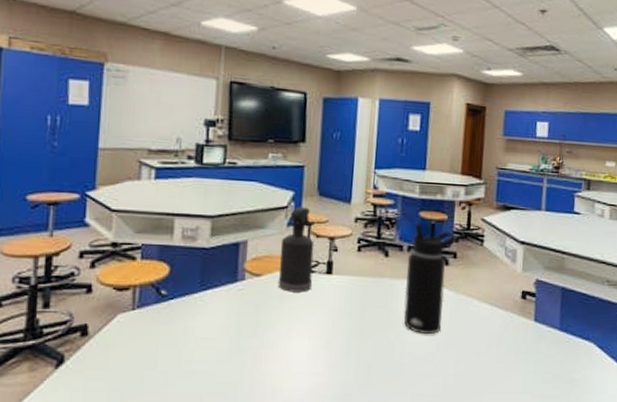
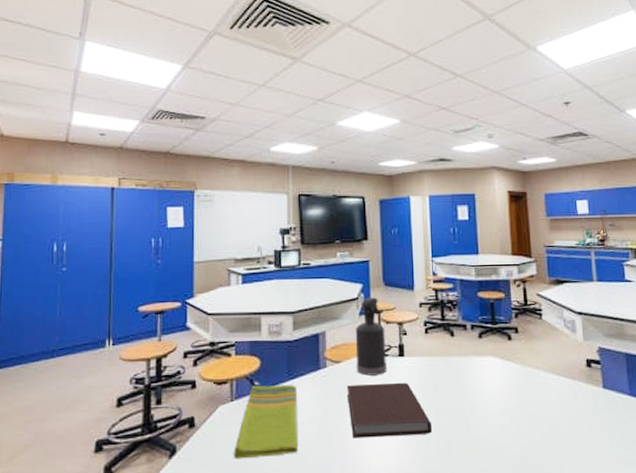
dish towel: none [130,294,209,373] -> present [233,385,298,459]
notebook: none [265,301,354,358] -> present [346,382,433,439]
water bottle: present [403,223,458,334] -> none [472,303,517,407]

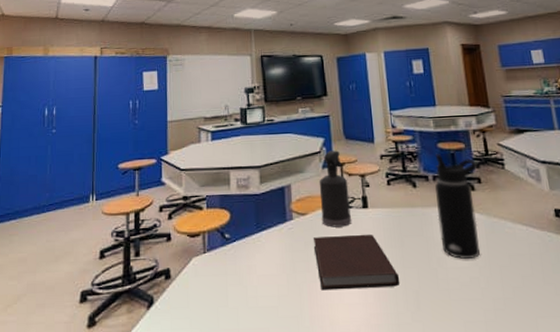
dish towel: present [233,385,298,459] -> none [206,237,268,311]
water bottle: none [472,303,517,407] -> present [434,154,481,259]

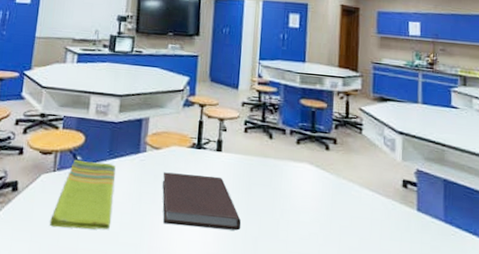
dish towel: none [206,237,268,311] -> present [49,159,116,230]
spray bottle: present [319,150,352,228] -> none [174,90,206,167]
water bottle: present [434,154,481,259] -> none [287,109,337,215]

